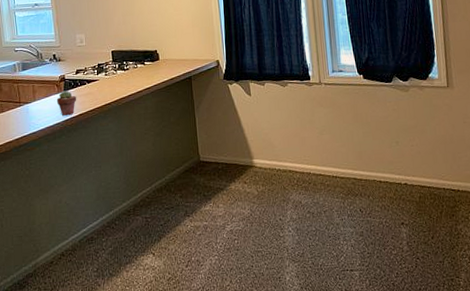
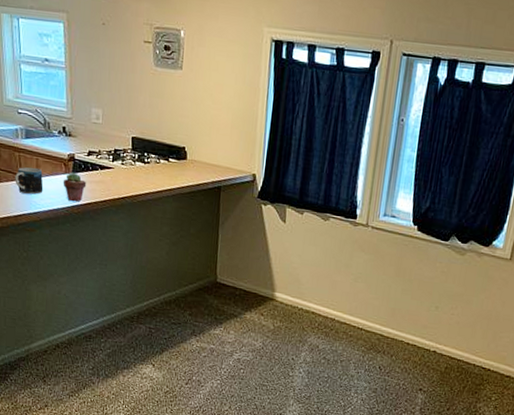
mug: none [15,93,40,118] -> present [15,167,44,195]

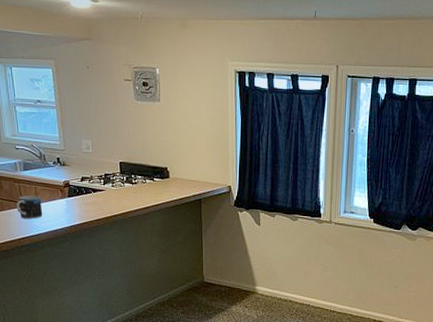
potted succulent: present [63,172,87,202] -> none [60,196,82,223]

